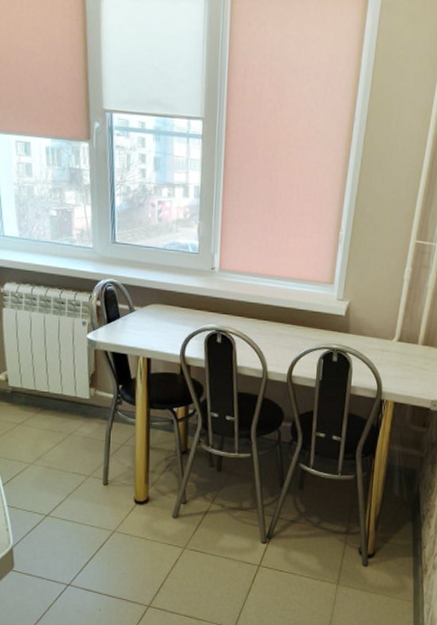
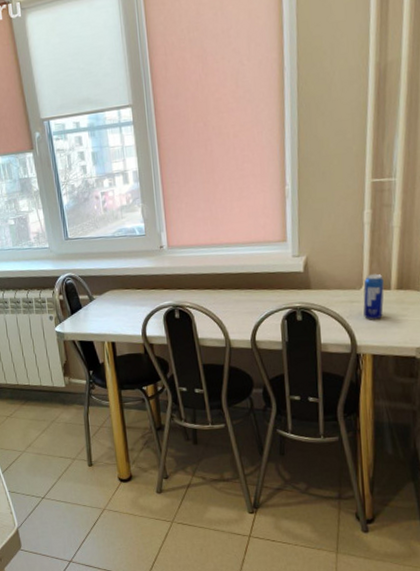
beverage can: none [392,327,413,370] -> present [363,273,384,320]

